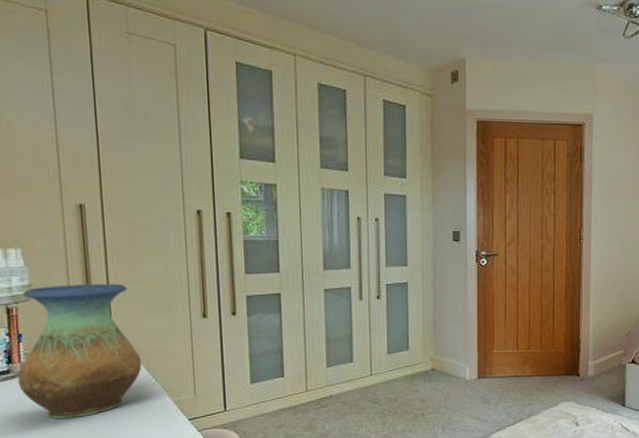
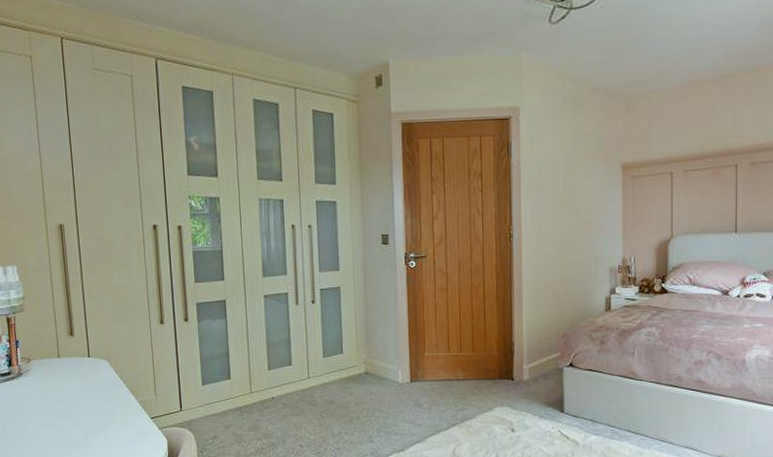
vase: present [18,283,142,419] -> none [16,294,112,416]

